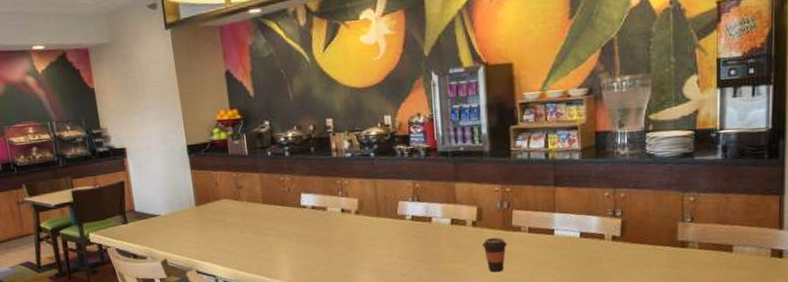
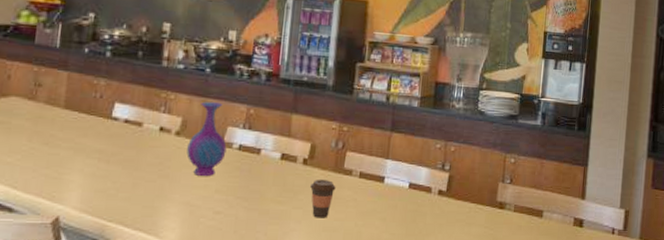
vase: none [367,181,401,246] -> present [187,102,227,176]

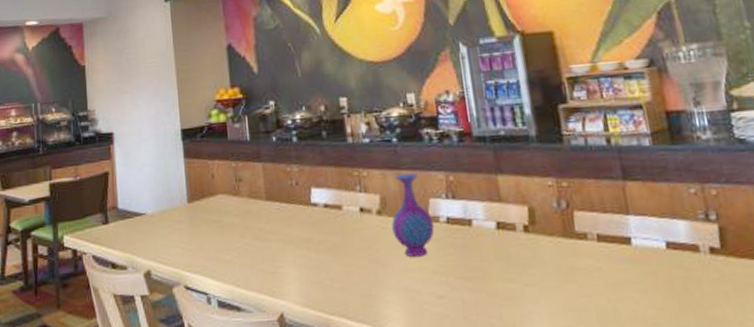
coffee cup: present [310,180,336,218] -> none [539,248,572,296]

